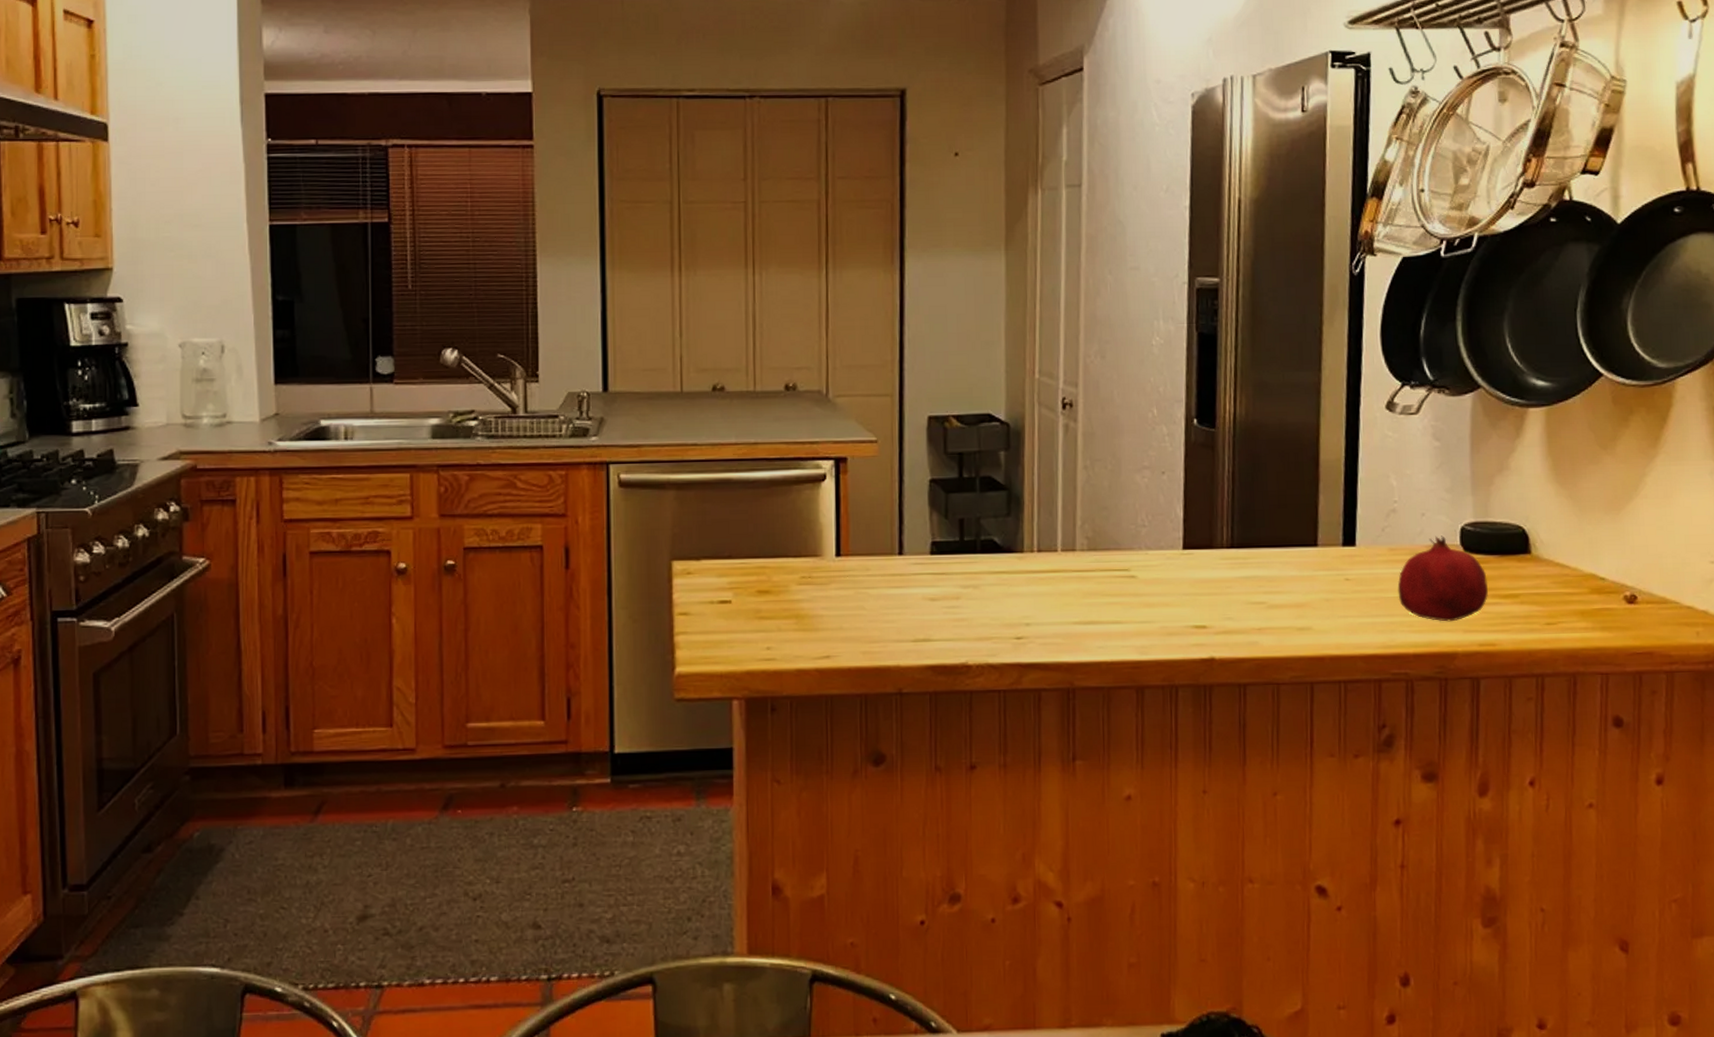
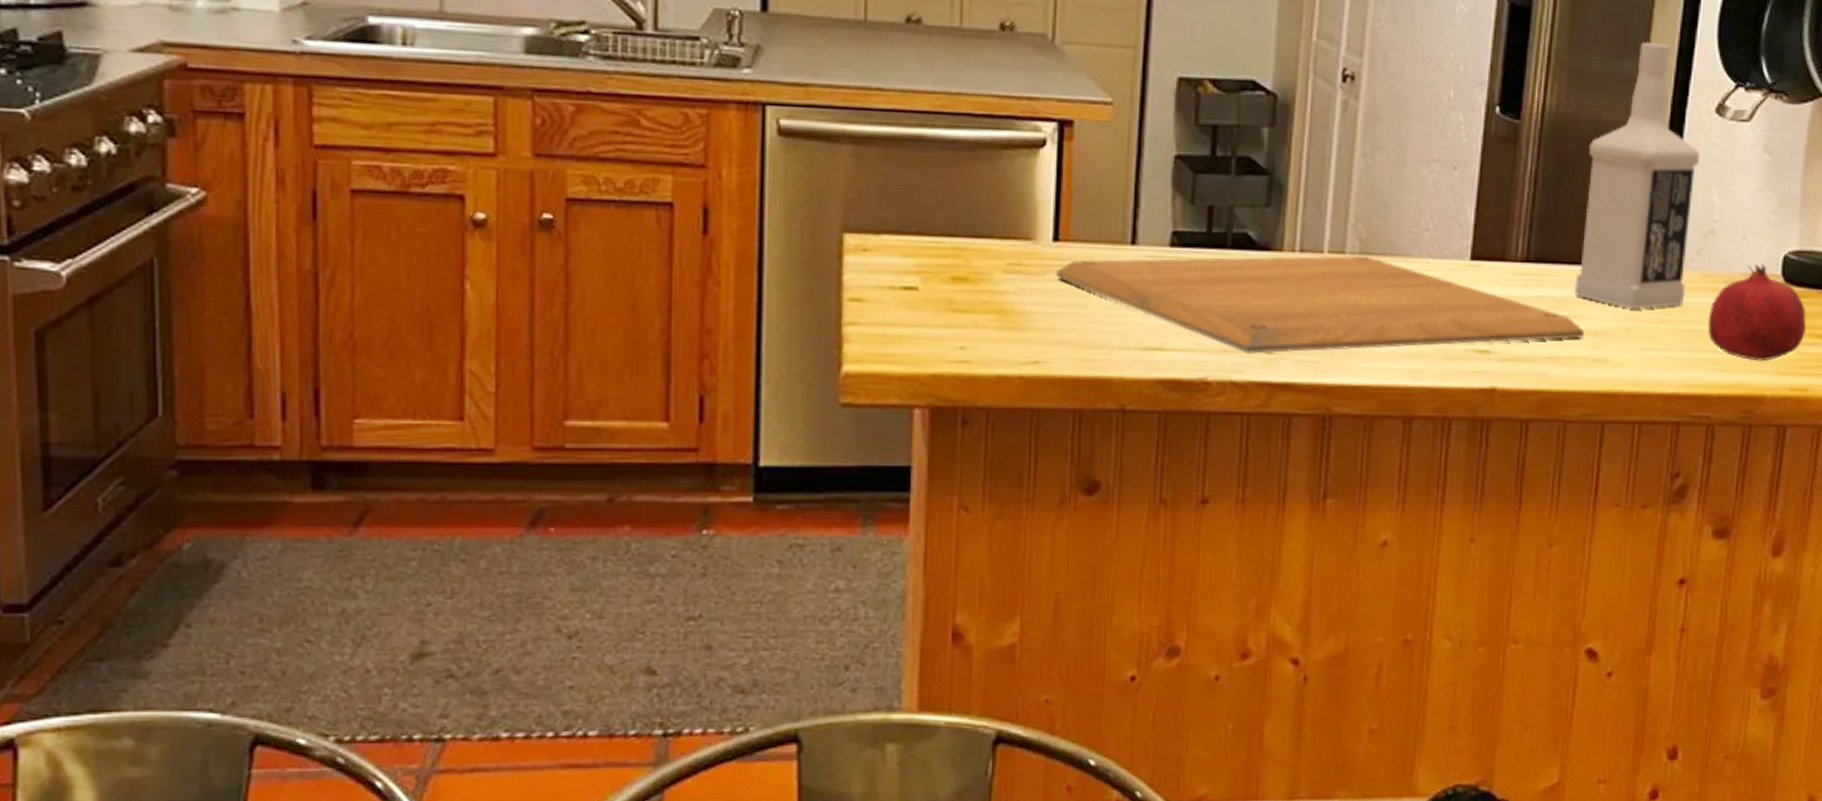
chopping board: none [840,552,1289,640] -> present [1056,255,1585,354]
vodka: none [1275,354,1376,583] -> present [1574,41,1699,310]

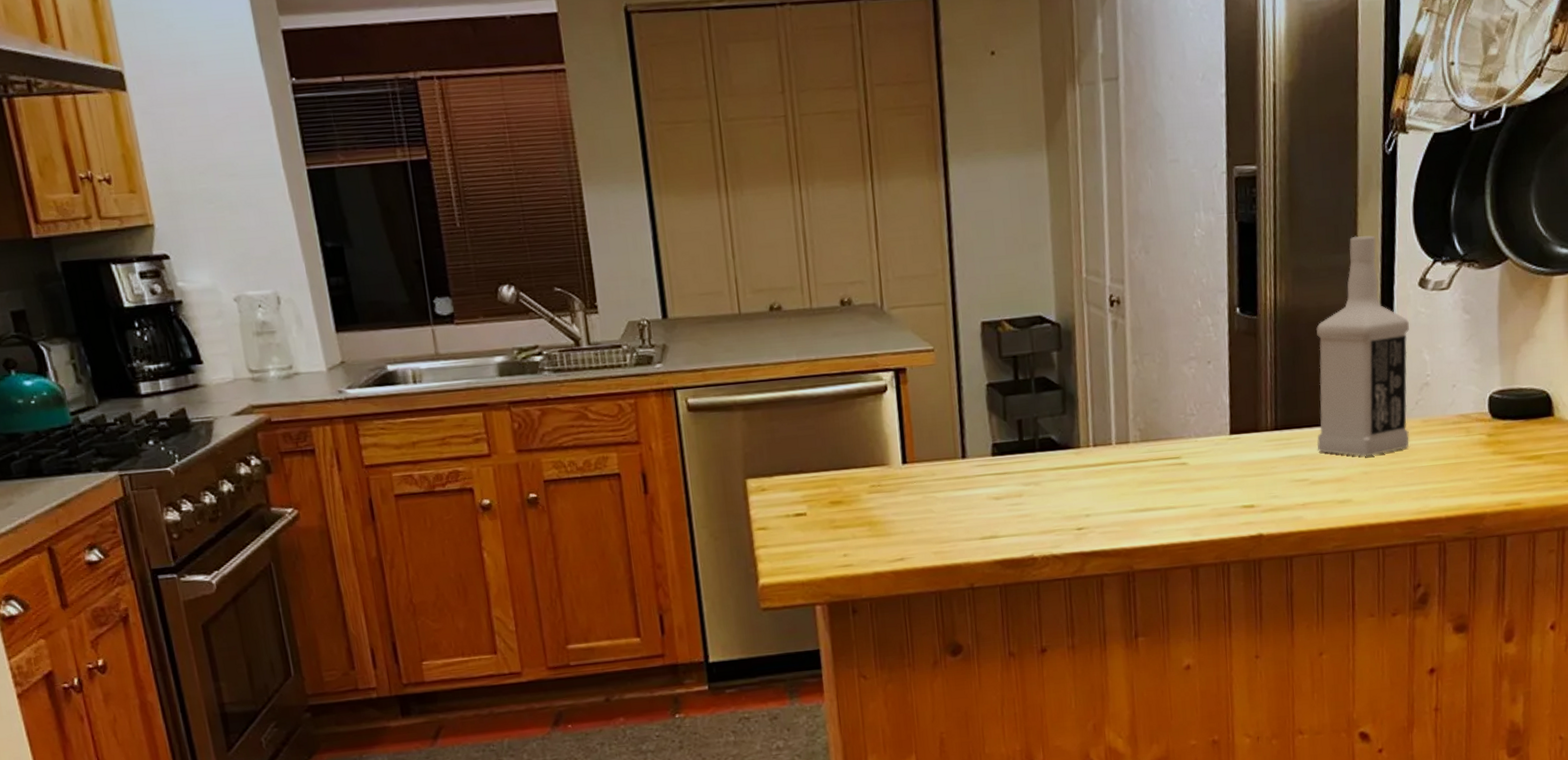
chopping board: present [1056,255,1585,354] -> none [908,443,1330,532]
fruit: present [1707,263,1806,362] -> none [1430,405,1514,486]

